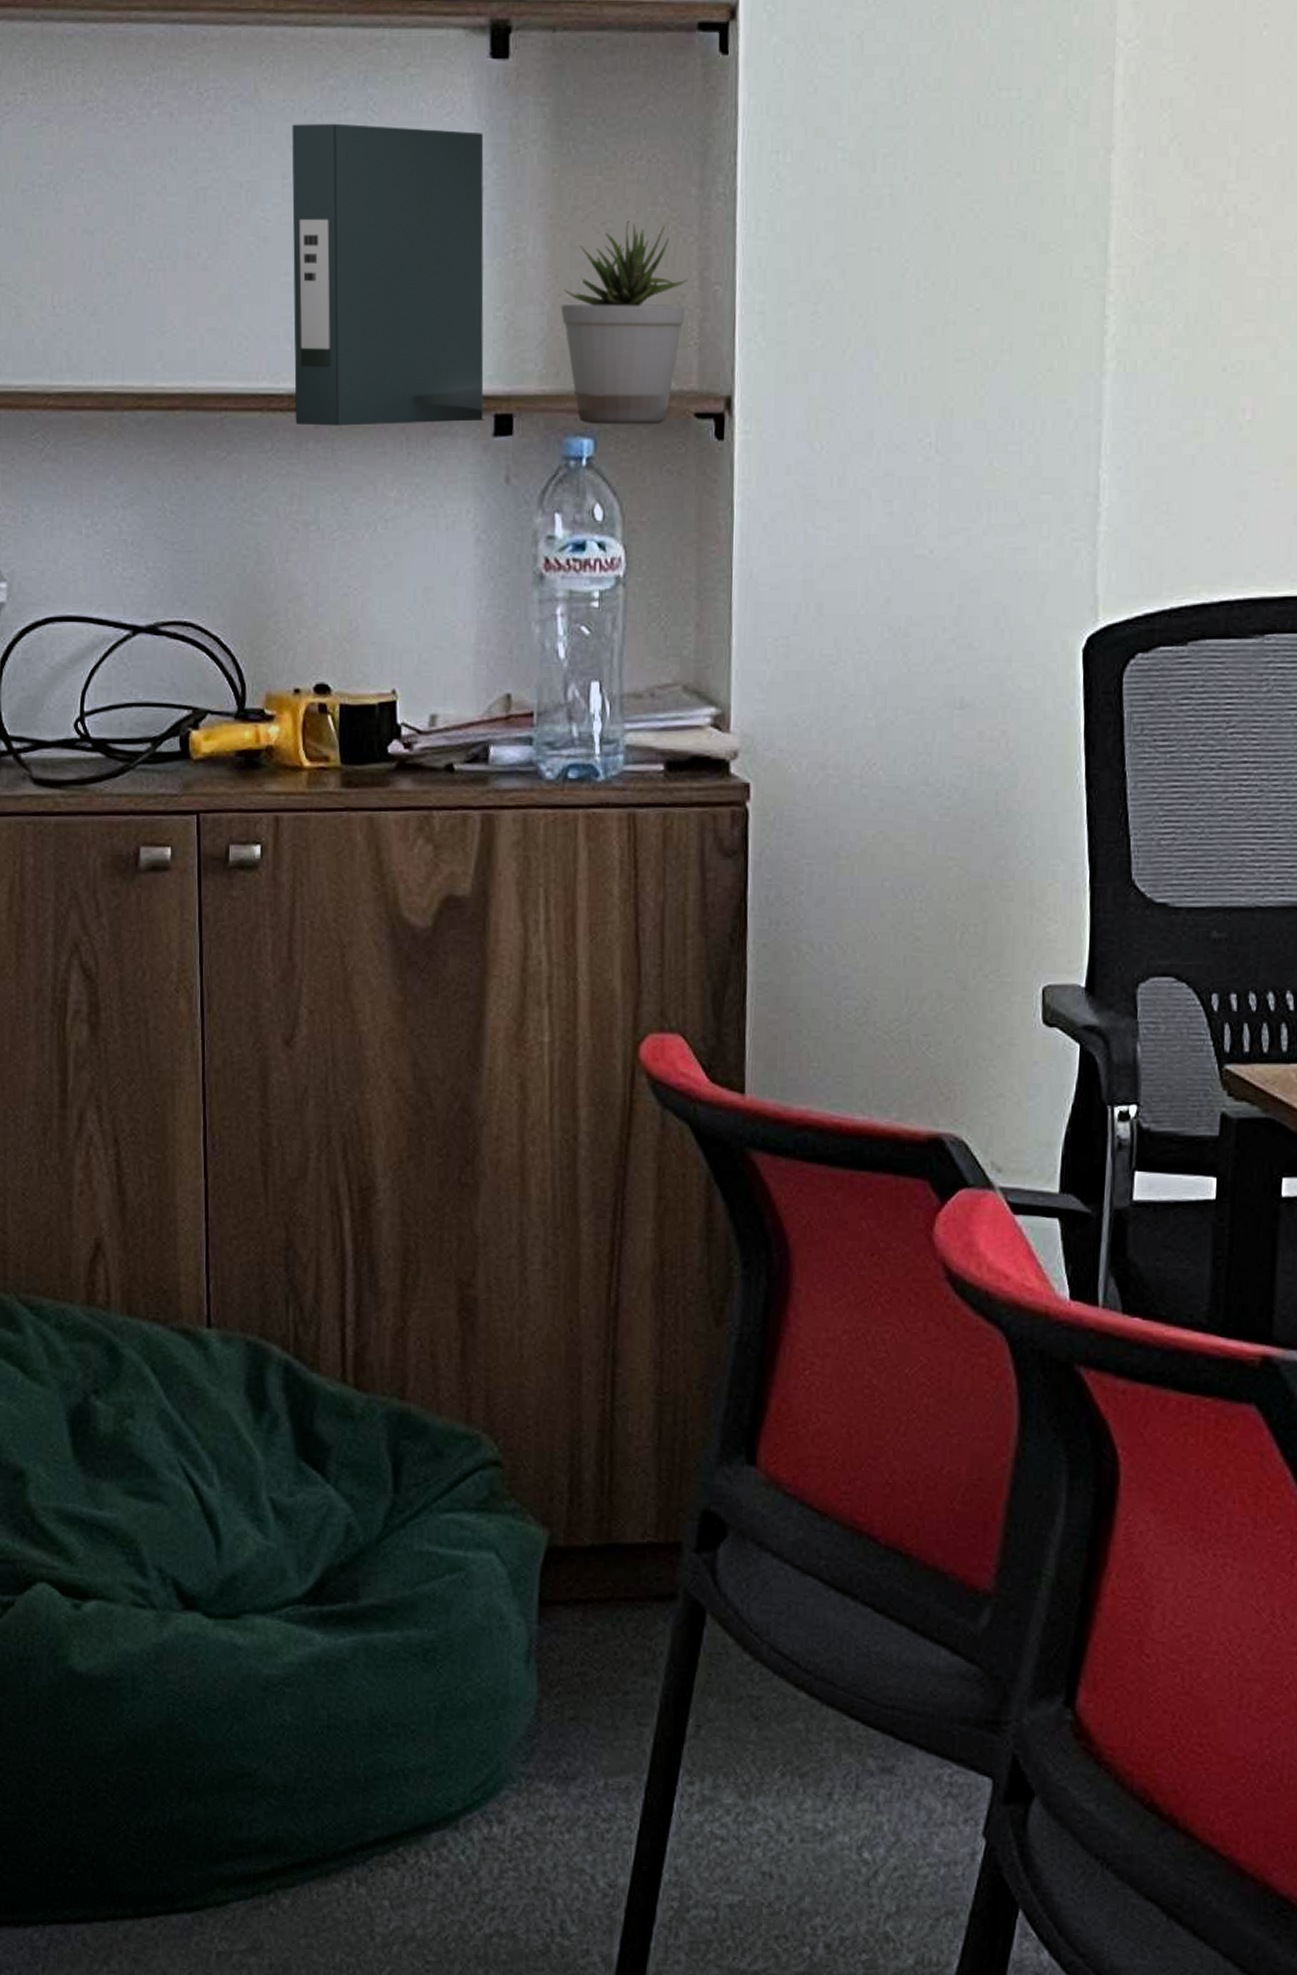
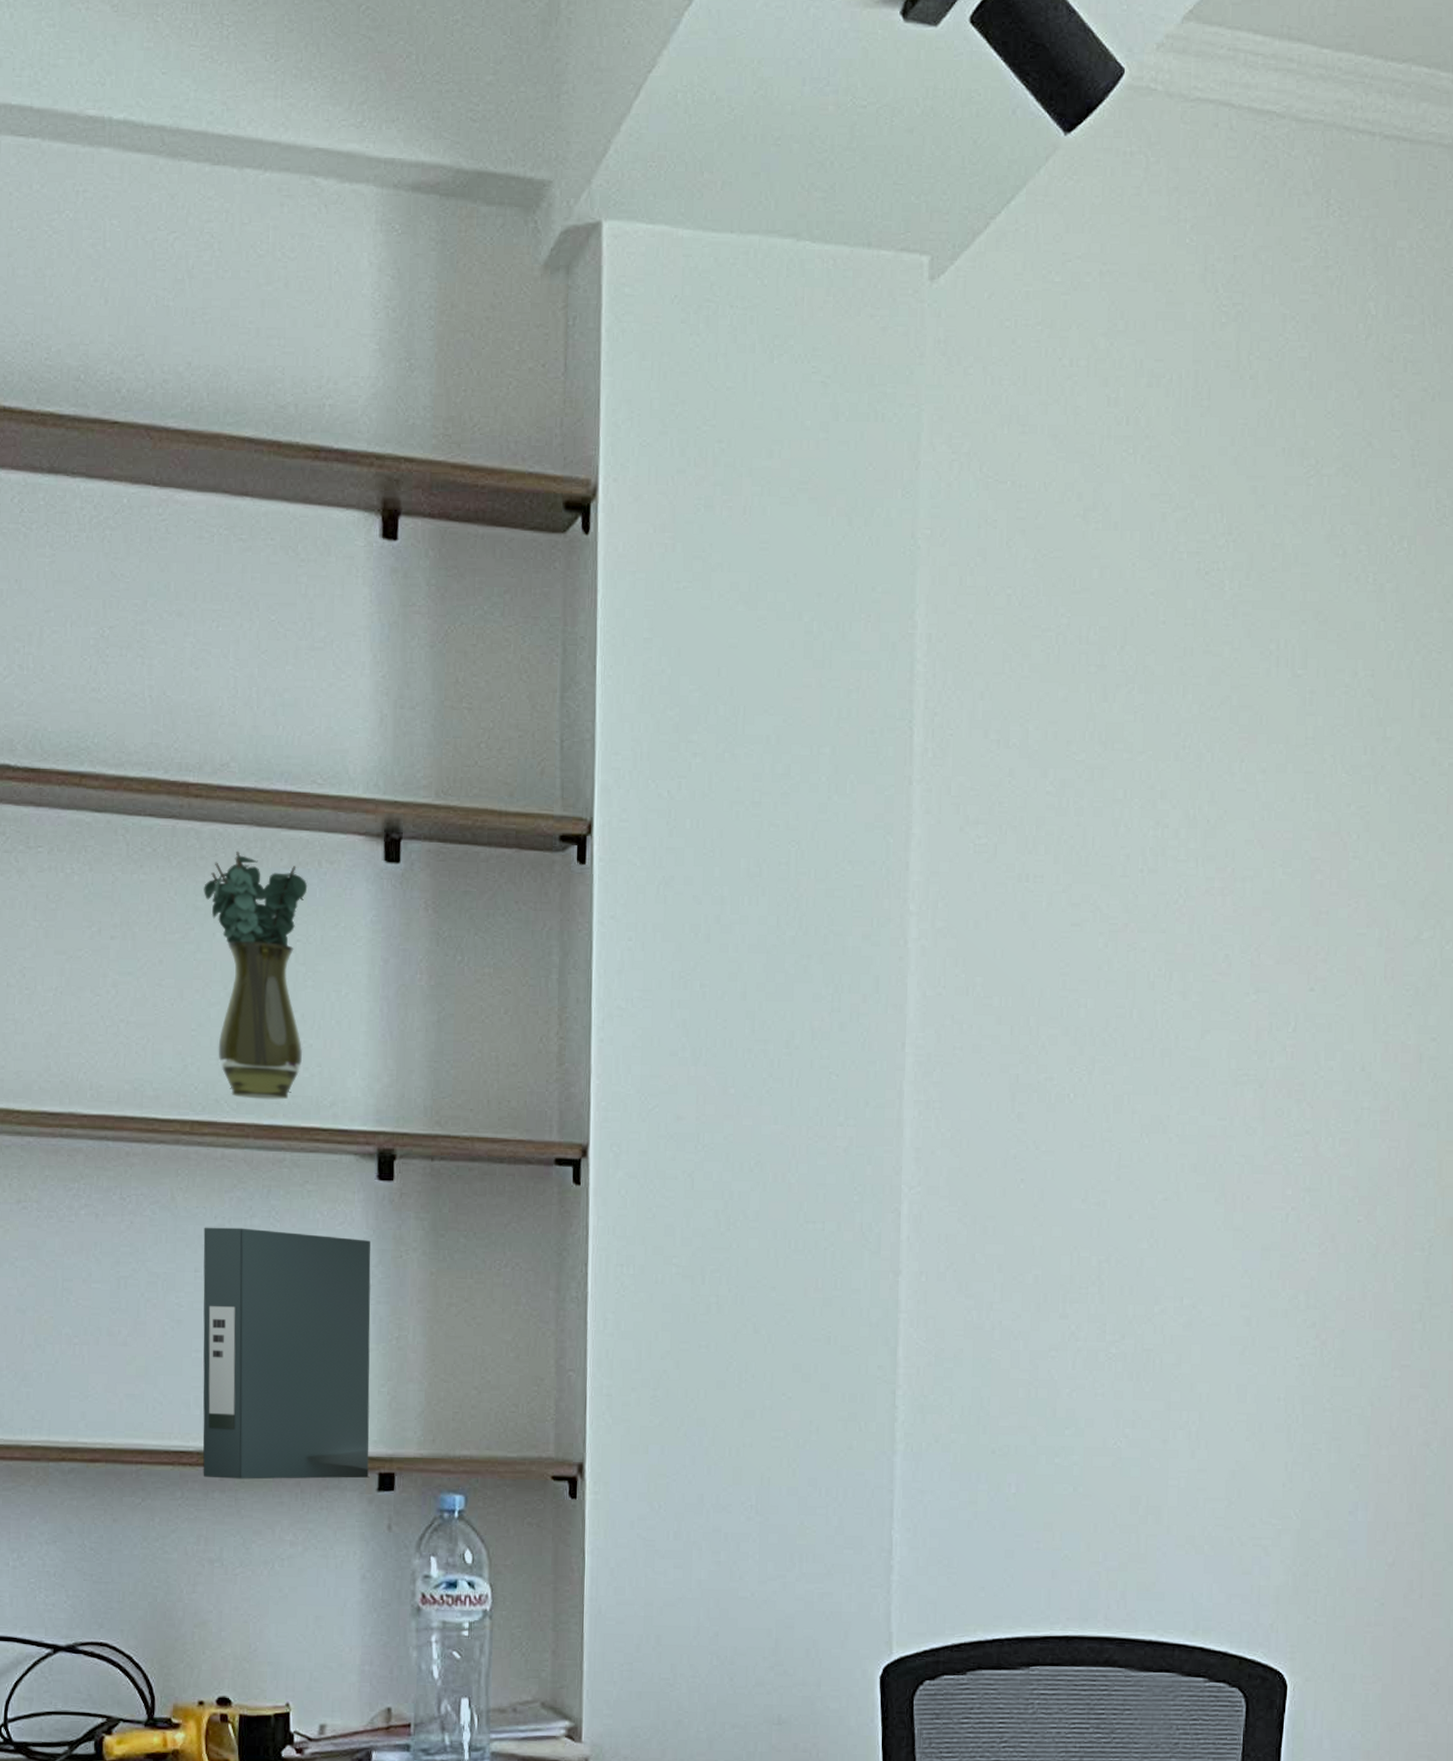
potted plant: present [560,221,688,425] -> none [436,1317,546,1485]

